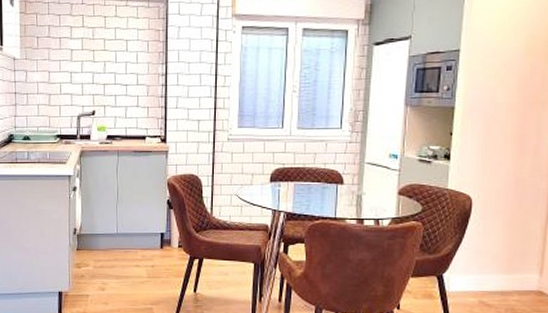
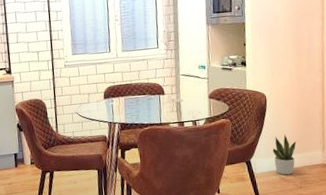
potted plant: none [473,248,506,299] -> present [273,134,297,175]

